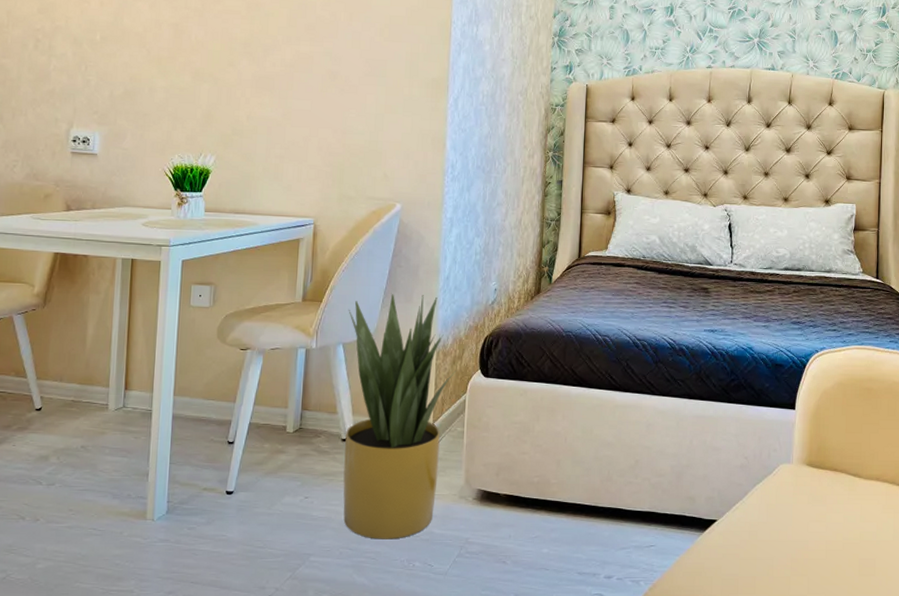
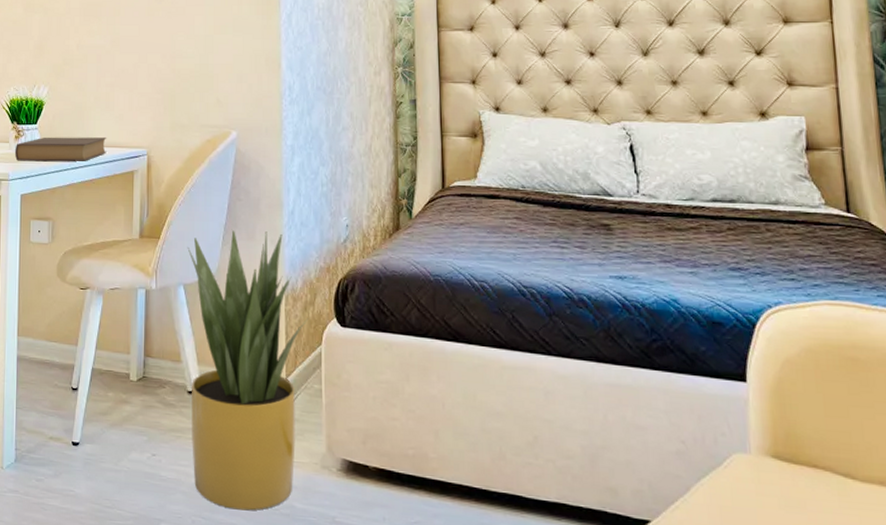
book: none [177,204,274,229] -> present [14,137,107,162]

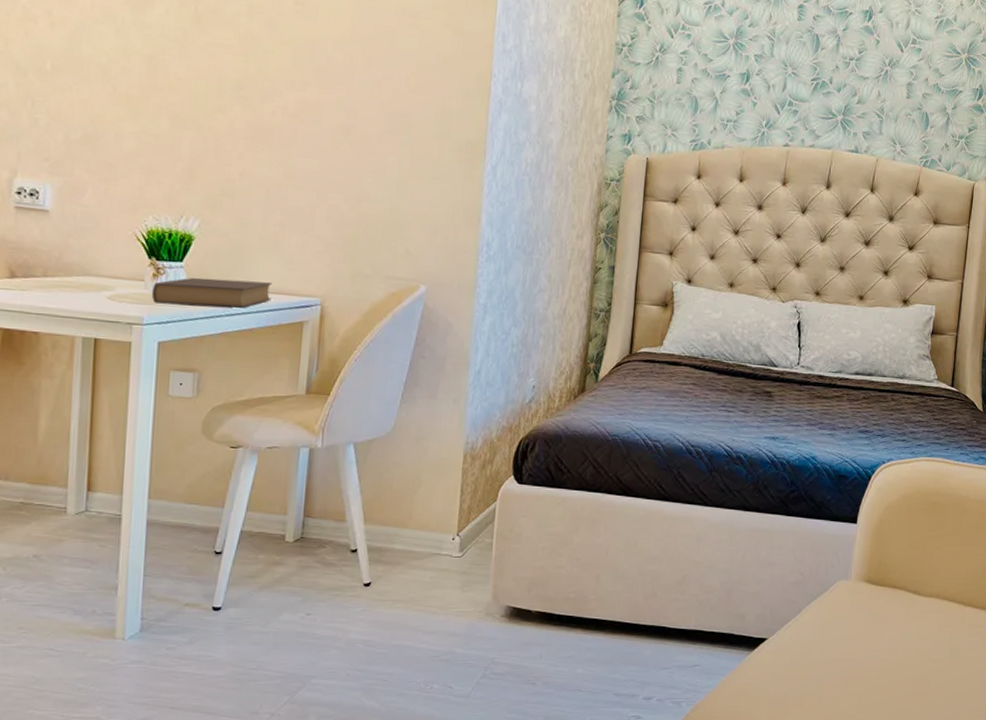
planter: present [187,230,308,511] -> none [351,388,485,660]

